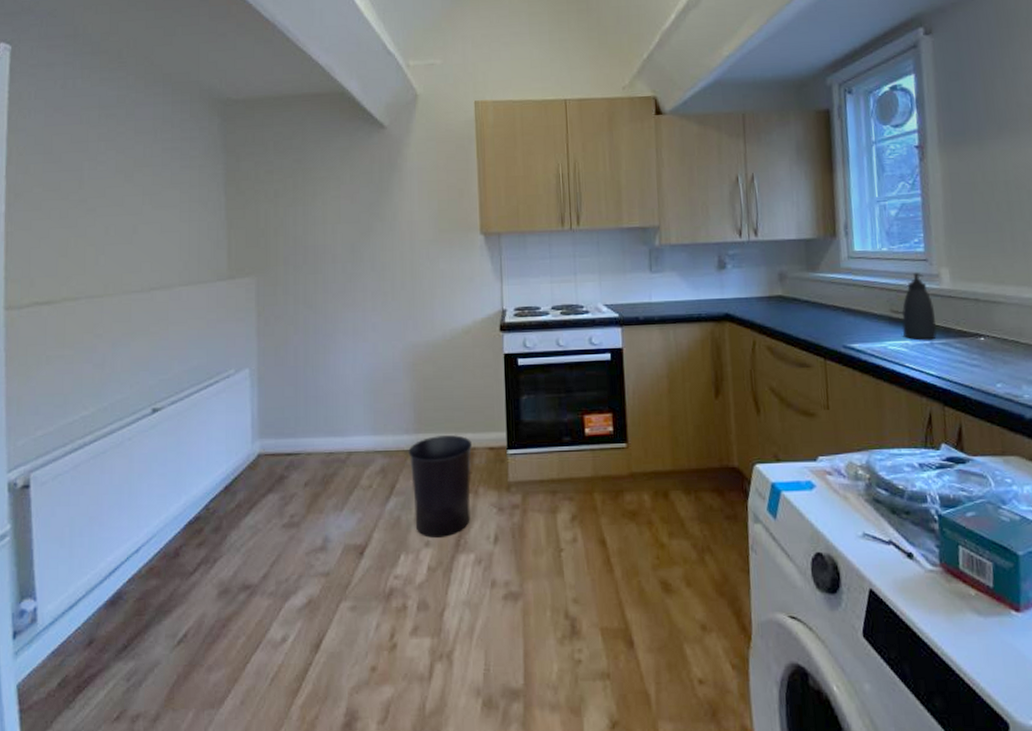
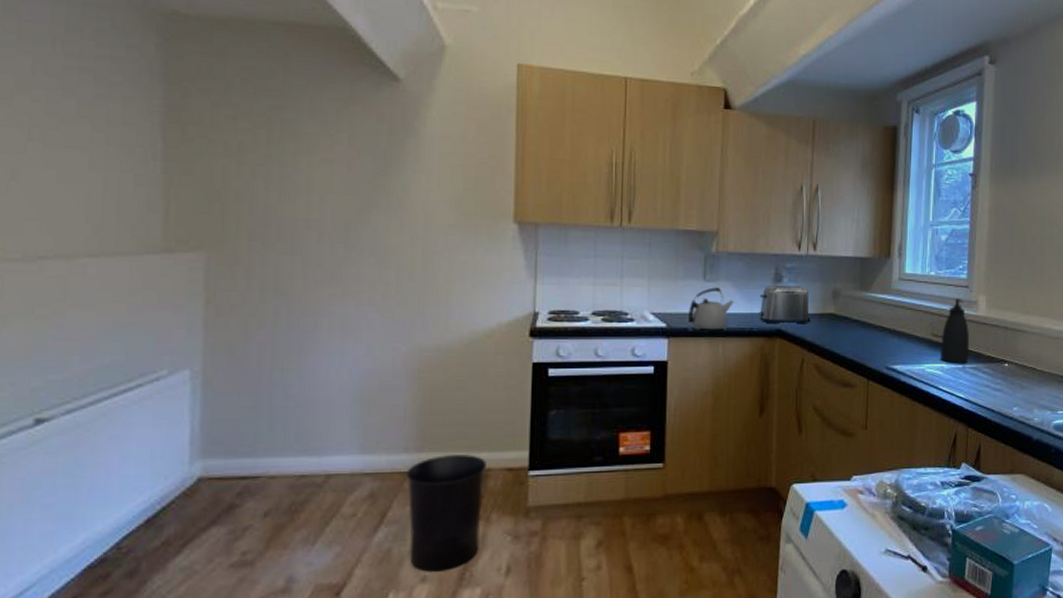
kettle: none [638,277,681,318] -> present [687,287,734,330]
toaster: none [705,271,760,309] -> present [759,286,812,324]

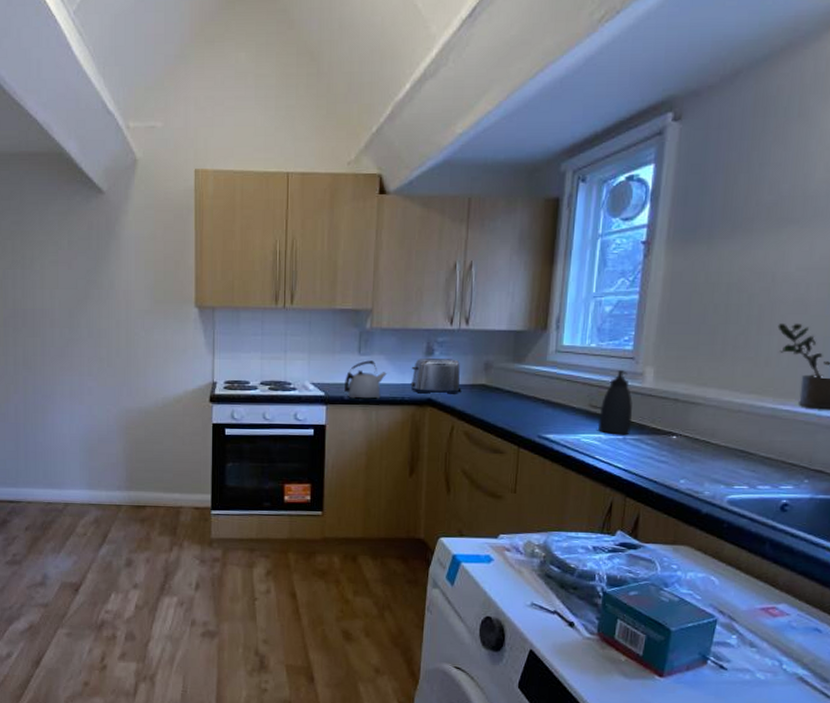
waste bin: present [406,454,486,572] -> none [120,494,179,582]

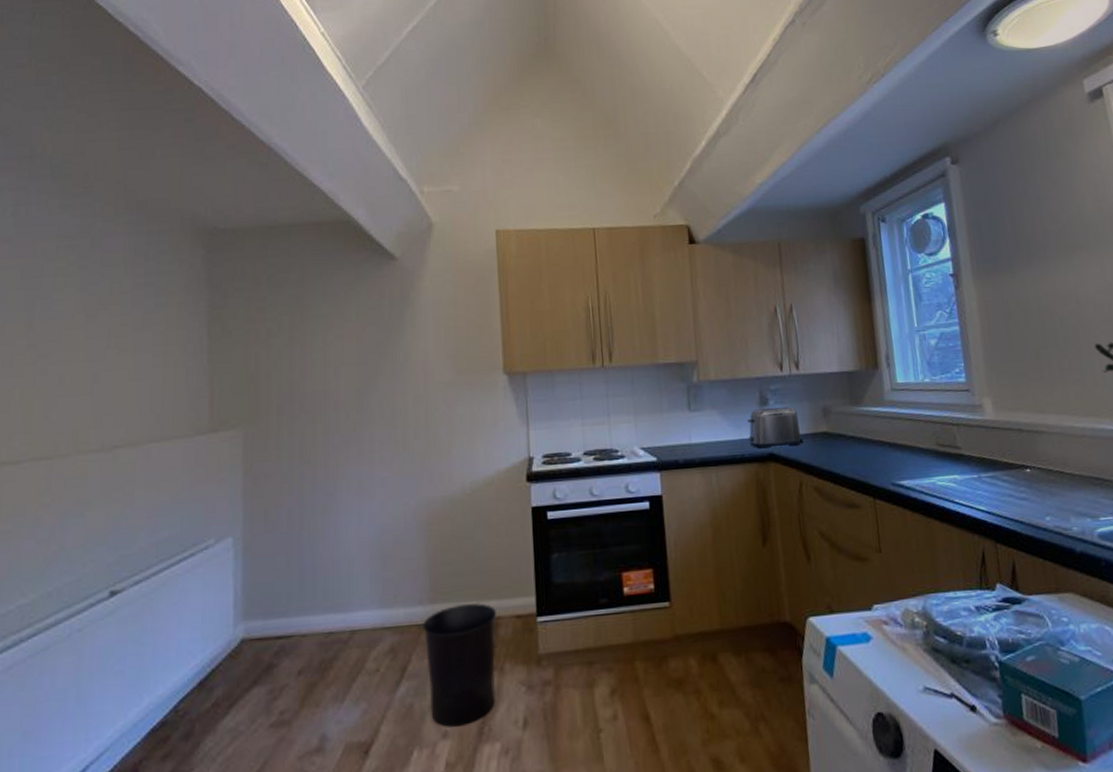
waste bin: none [120,494,179,582] -> present [422,603,496,727]
kettle: present [343,360,387,399] -> none [677,416,722,461]
soap dispenser: present [597,370,633,435] -> none [947,404,984,475]

